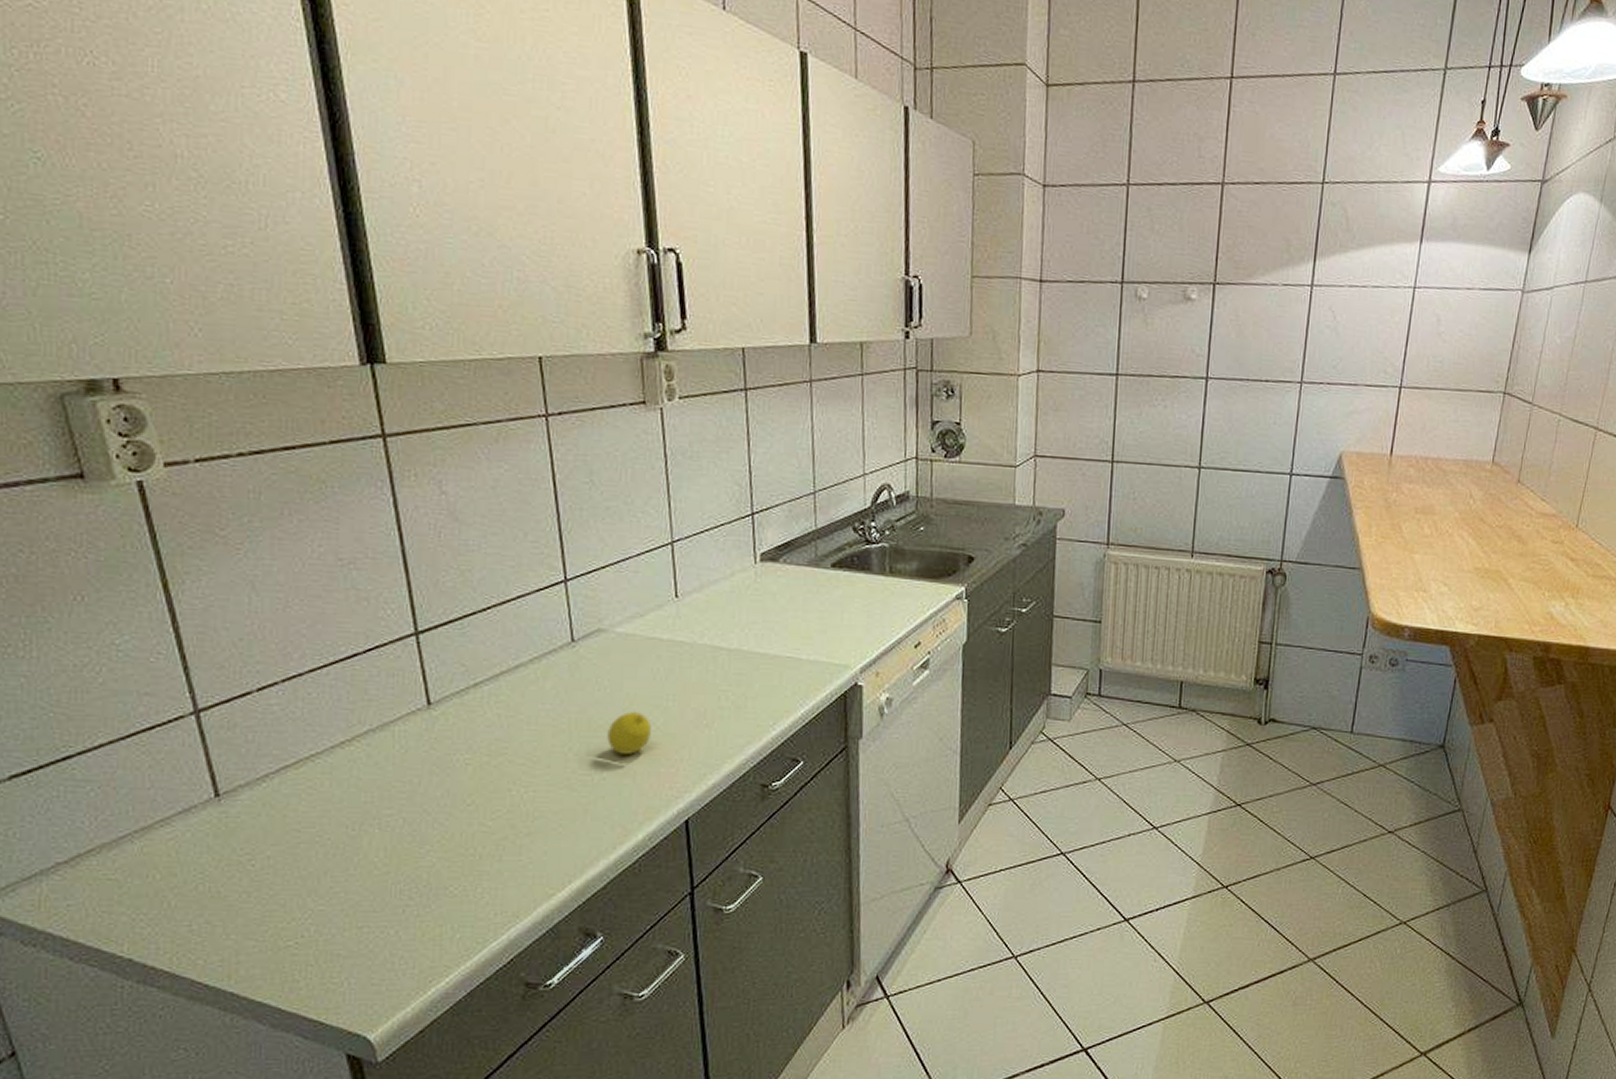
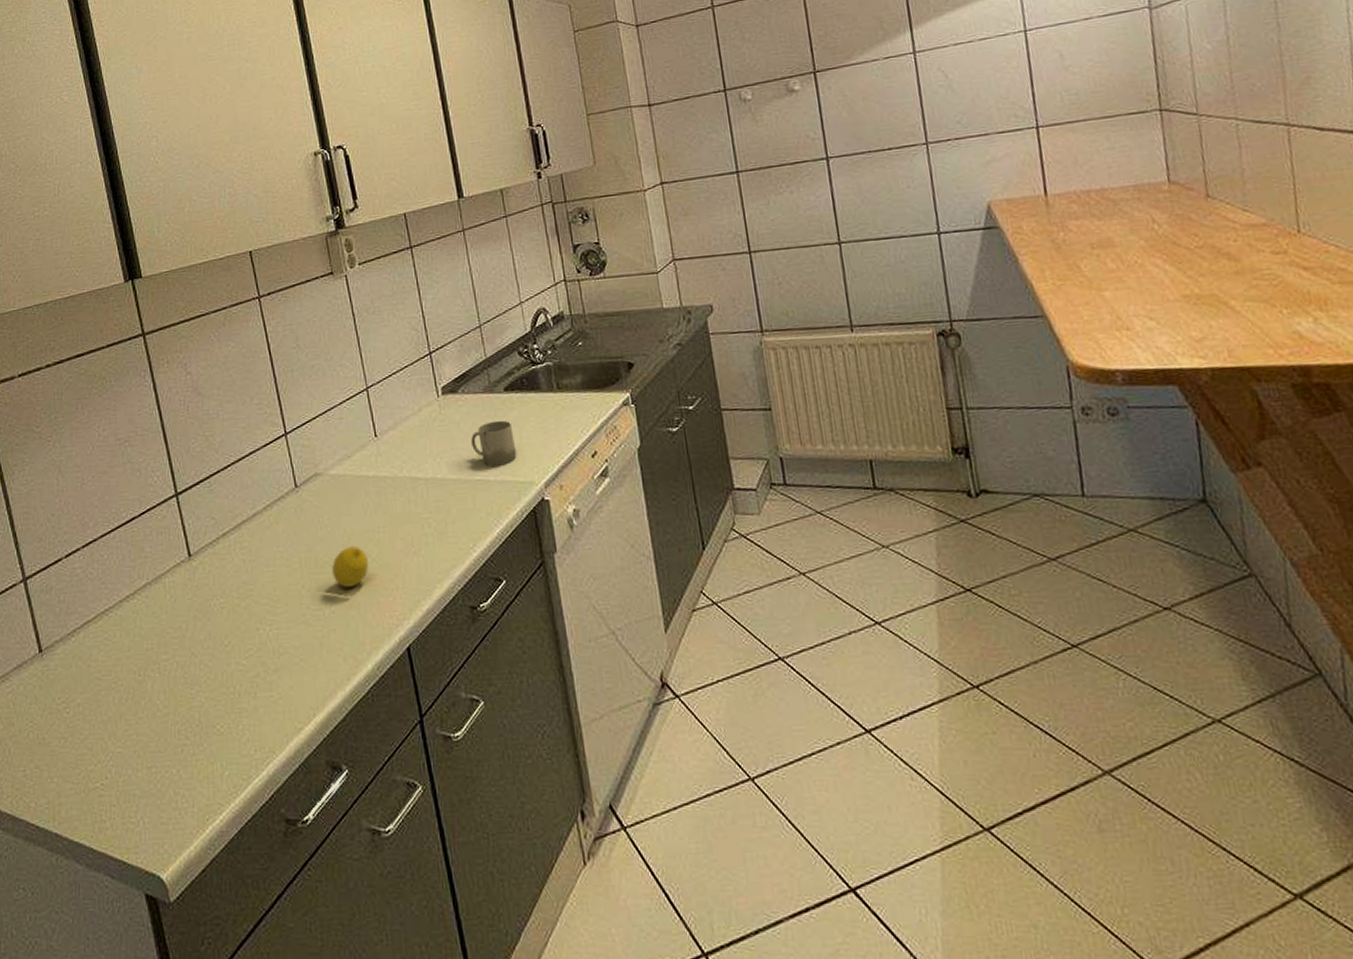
cup: none [787,597,836,646] -> present [471,420,517,468]

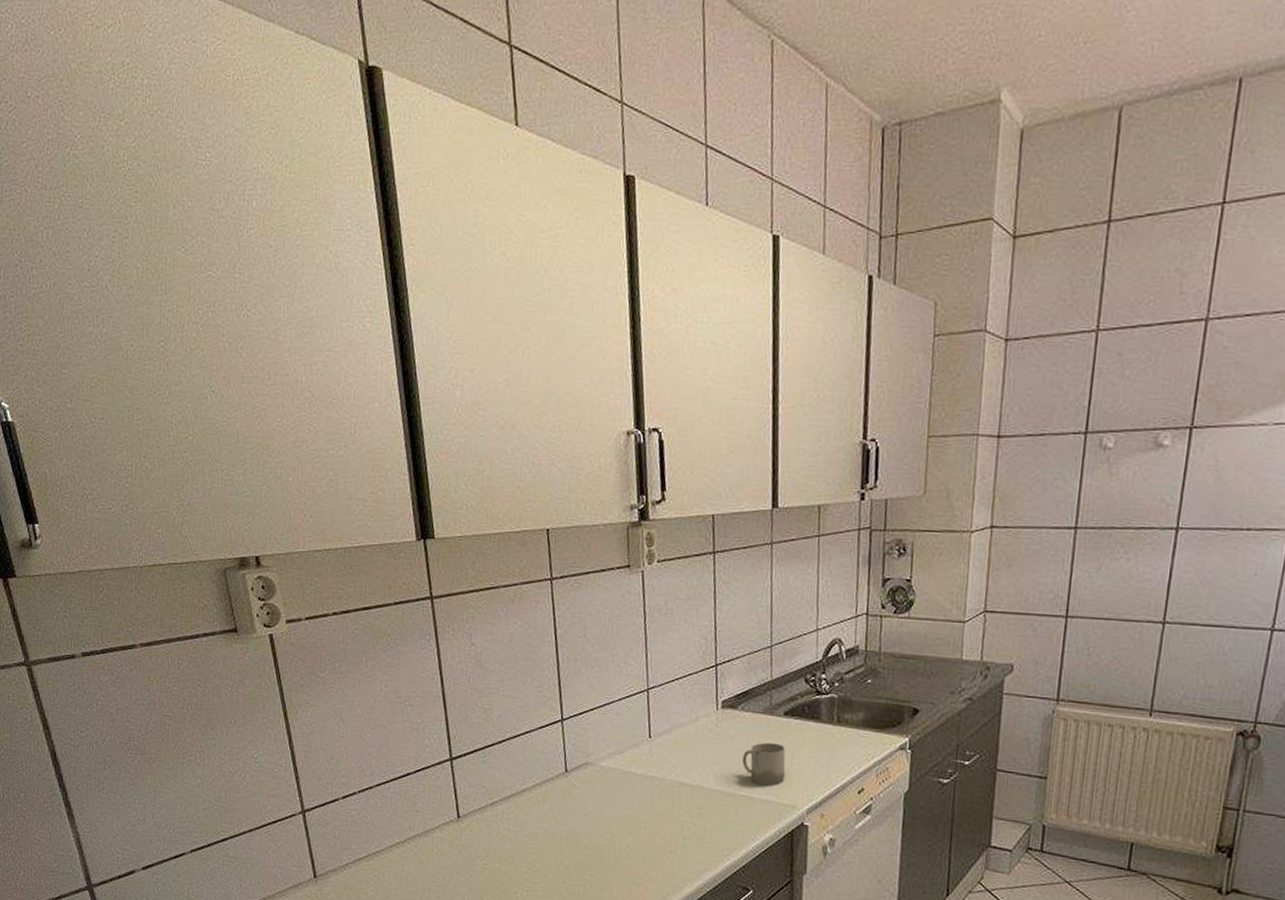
fruit: present [332,546,368,587] -> none [591,835,626,872]

